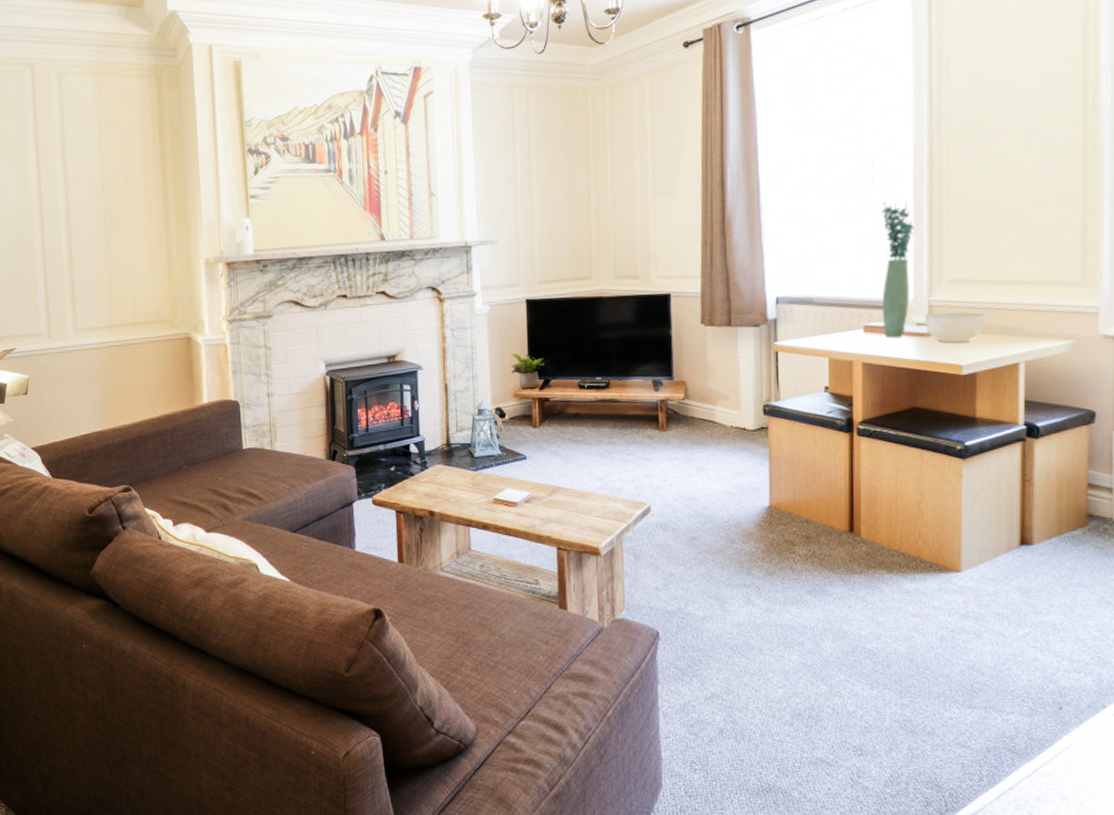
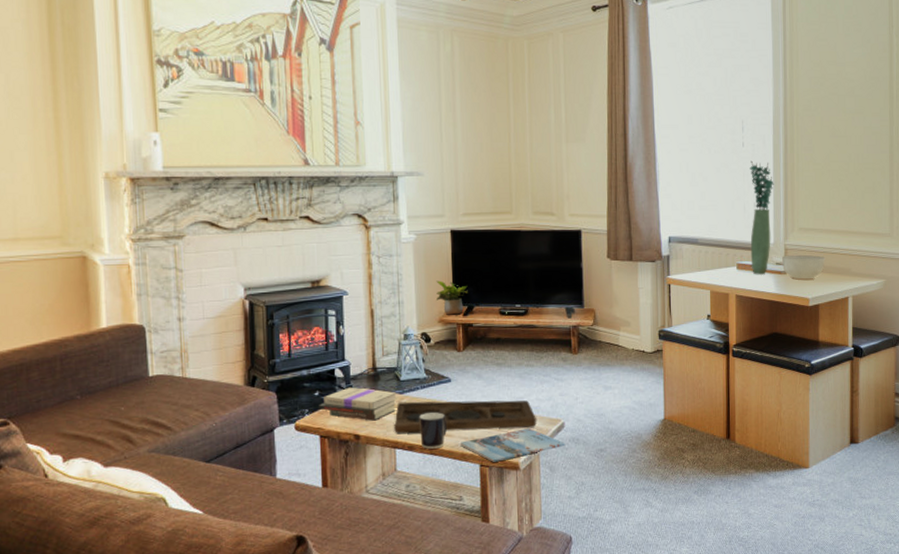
books: none [395,462,471,498] -> present [319,387,397,421]
decorative tray: none [468,479,619,512] -> present [394,400,536,433]
mug: none [492,491,522,529] -> present [418,412,447,449]
magazine: none [535,511,652,546] -> present [460,428,566,462]

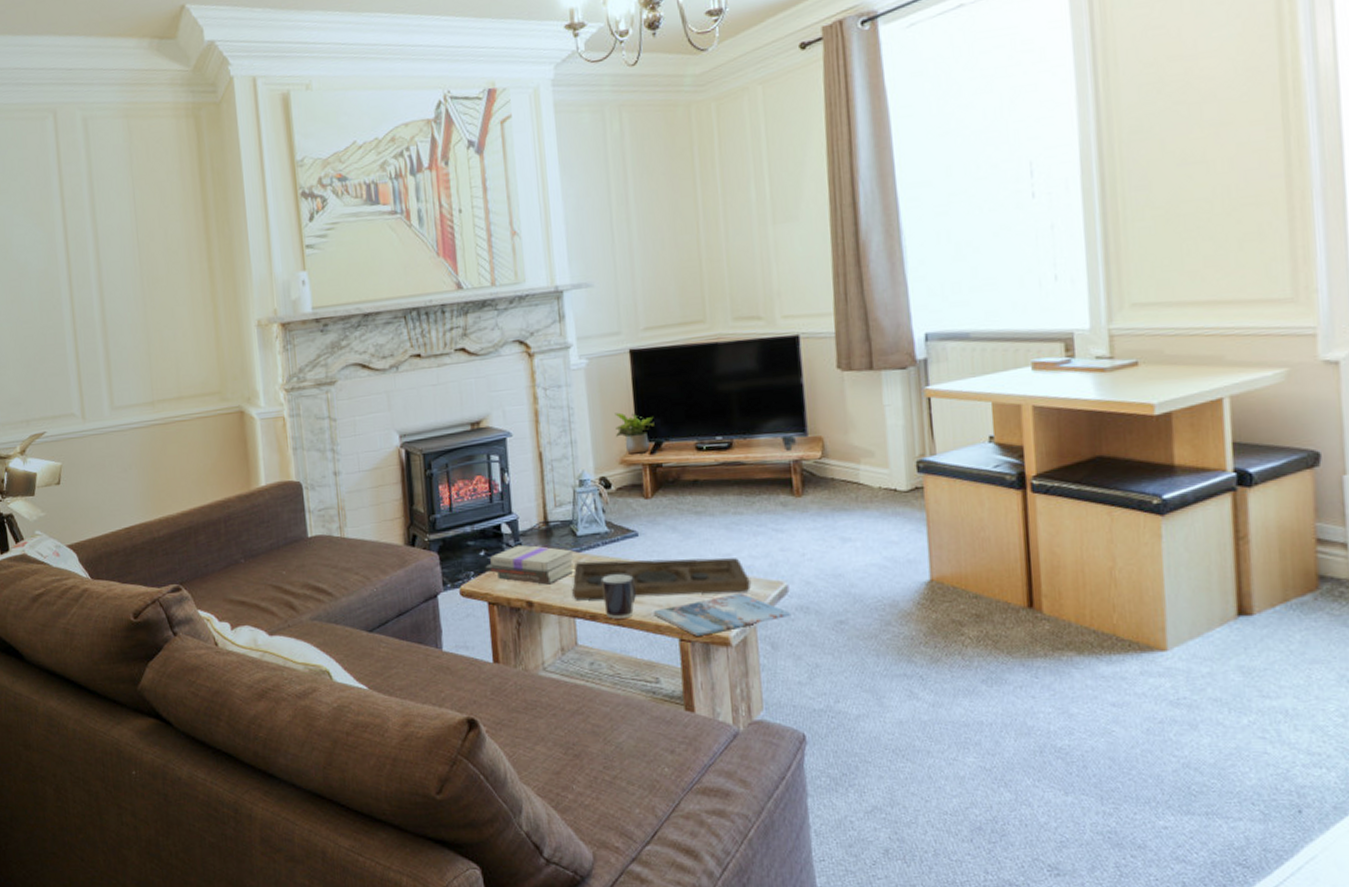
vase: present [750,160,774,275] -> none [1045,215,1087,376]
bowl: present [782,255,826,280] -> none [1105,341,1180,379]

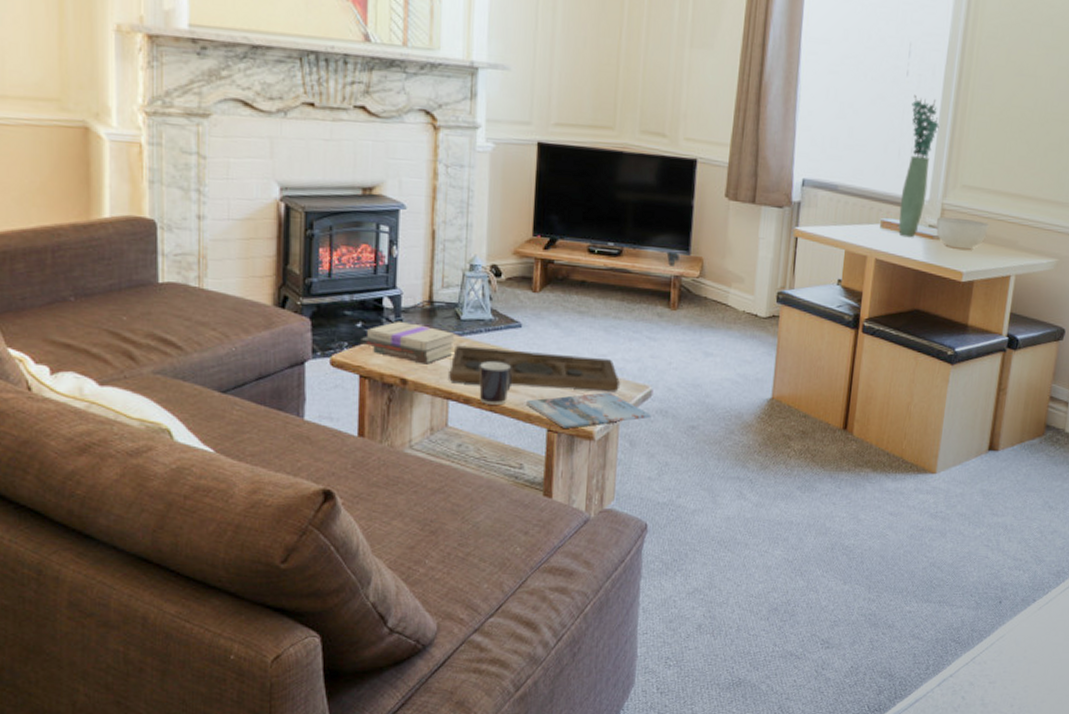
potted plant: present [614,412,655,456] -> none [513,203,552,248]
vase: none [1045,215,1087,376] -> present [898,94,939,238]
bowl: none [1105,341,1180,379] -> present [936,217,990,250]

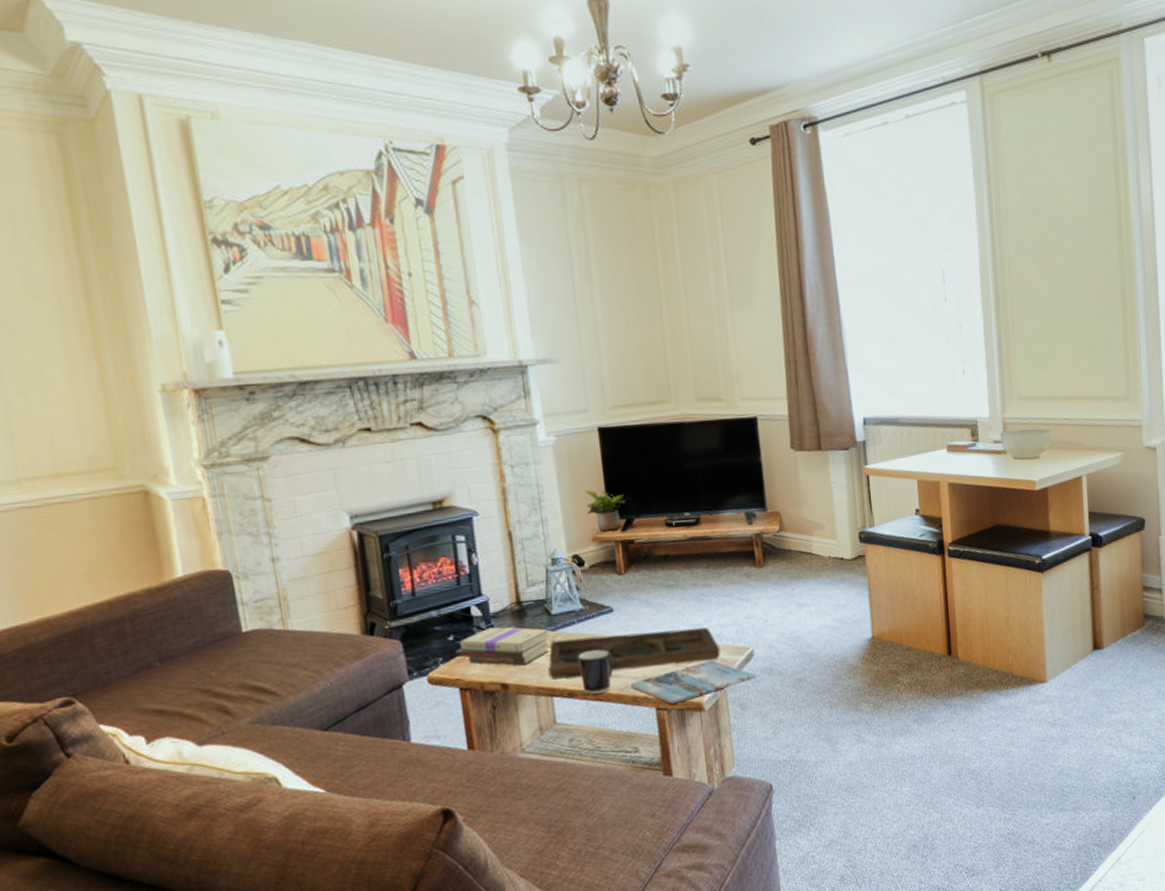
potted plant: none [513,203,552,248] -> present [585,490,625,533]
vase: present [898,94,939,238] -> none [955,318,986,458]

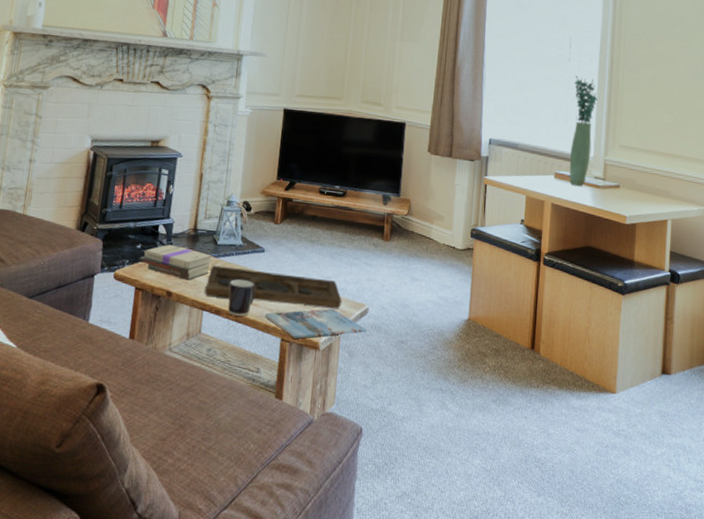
potted plant: present [585,490,625,533] -> none [262,154,293,189]
vase: none [955,318,986,458] -> present [569,75,598,187]
bowl: present [1001,428,1052,460] -> none [601,170,646,198]

